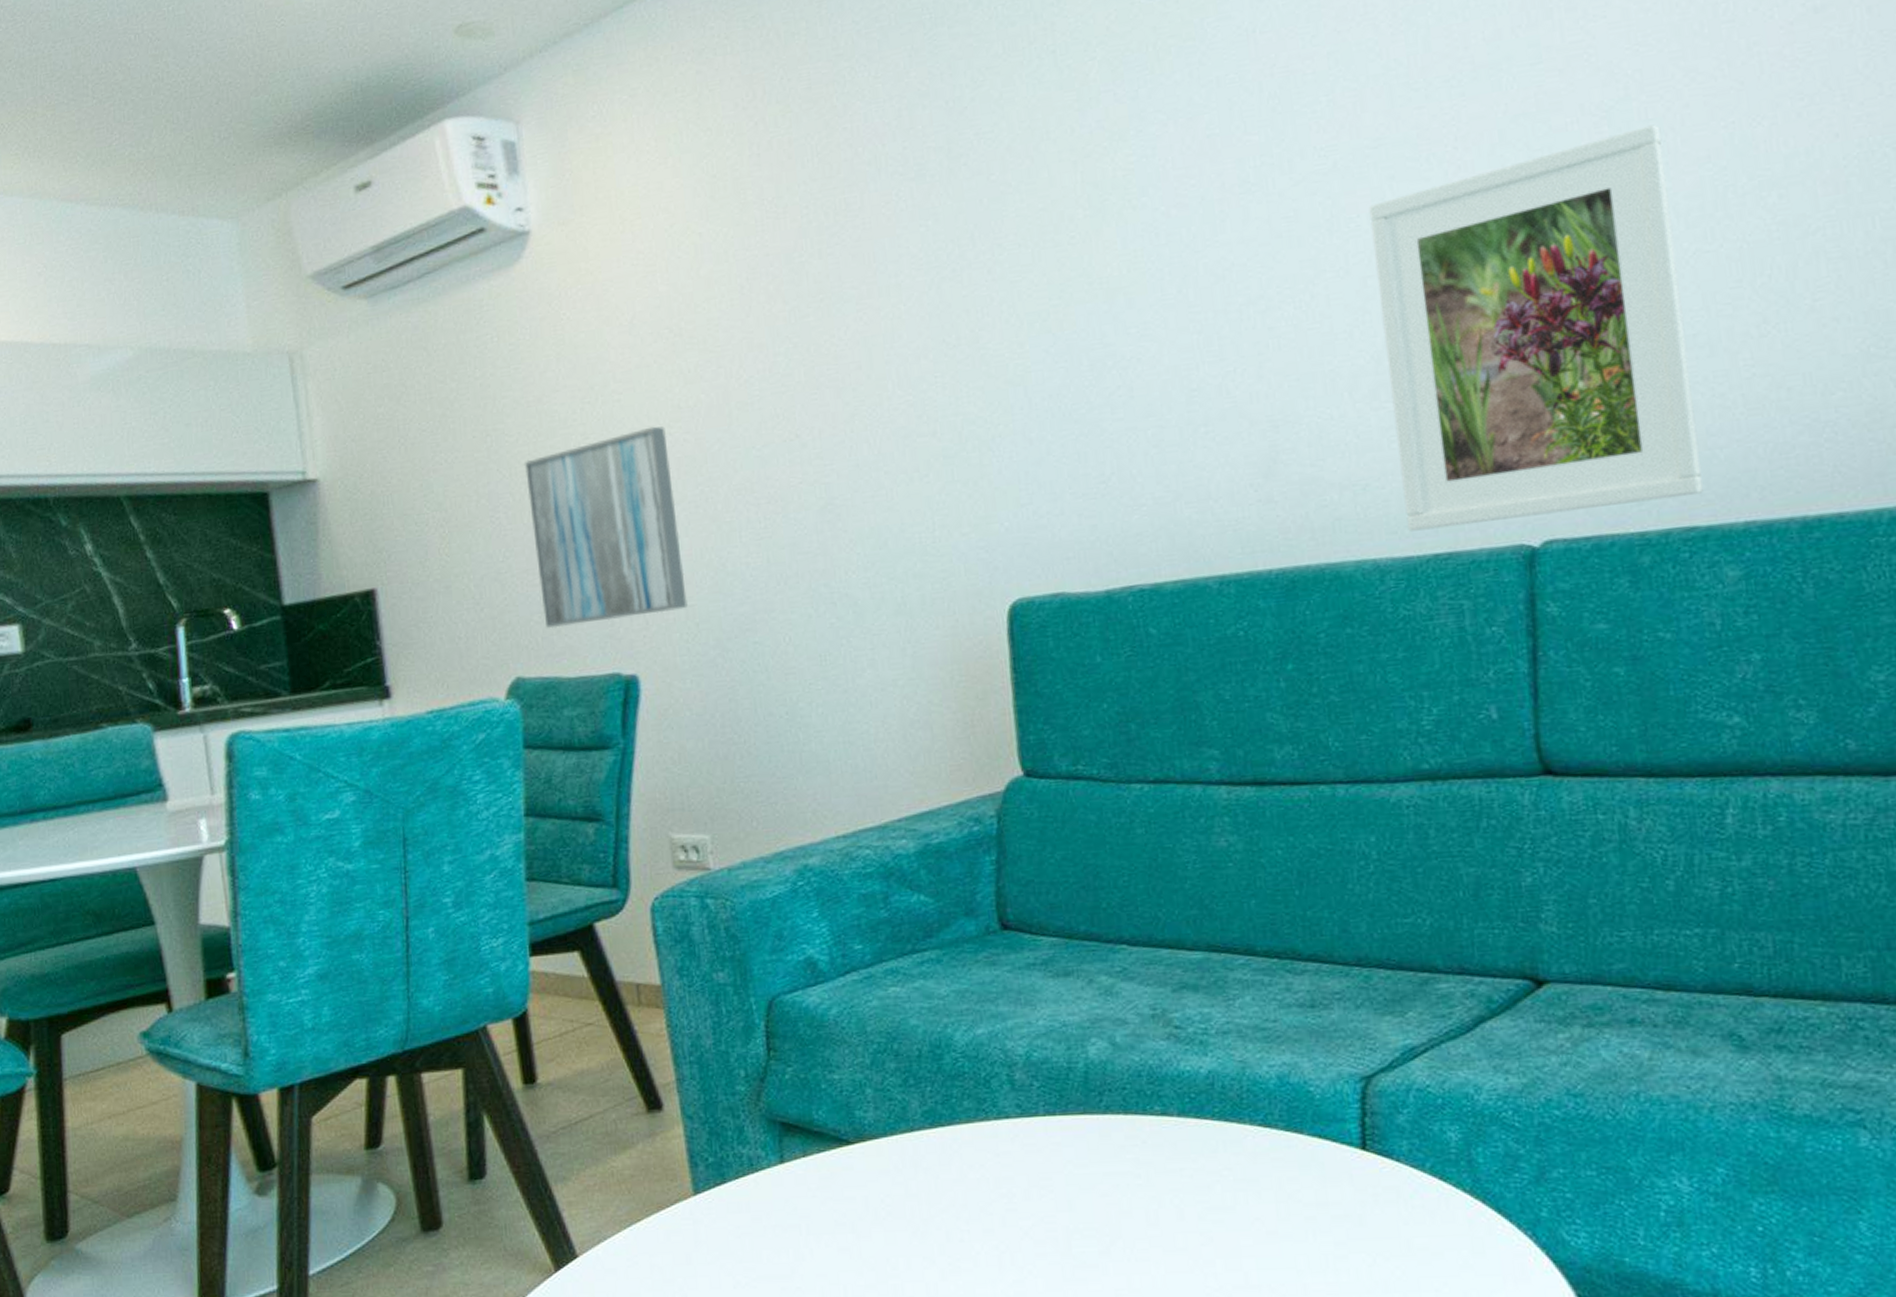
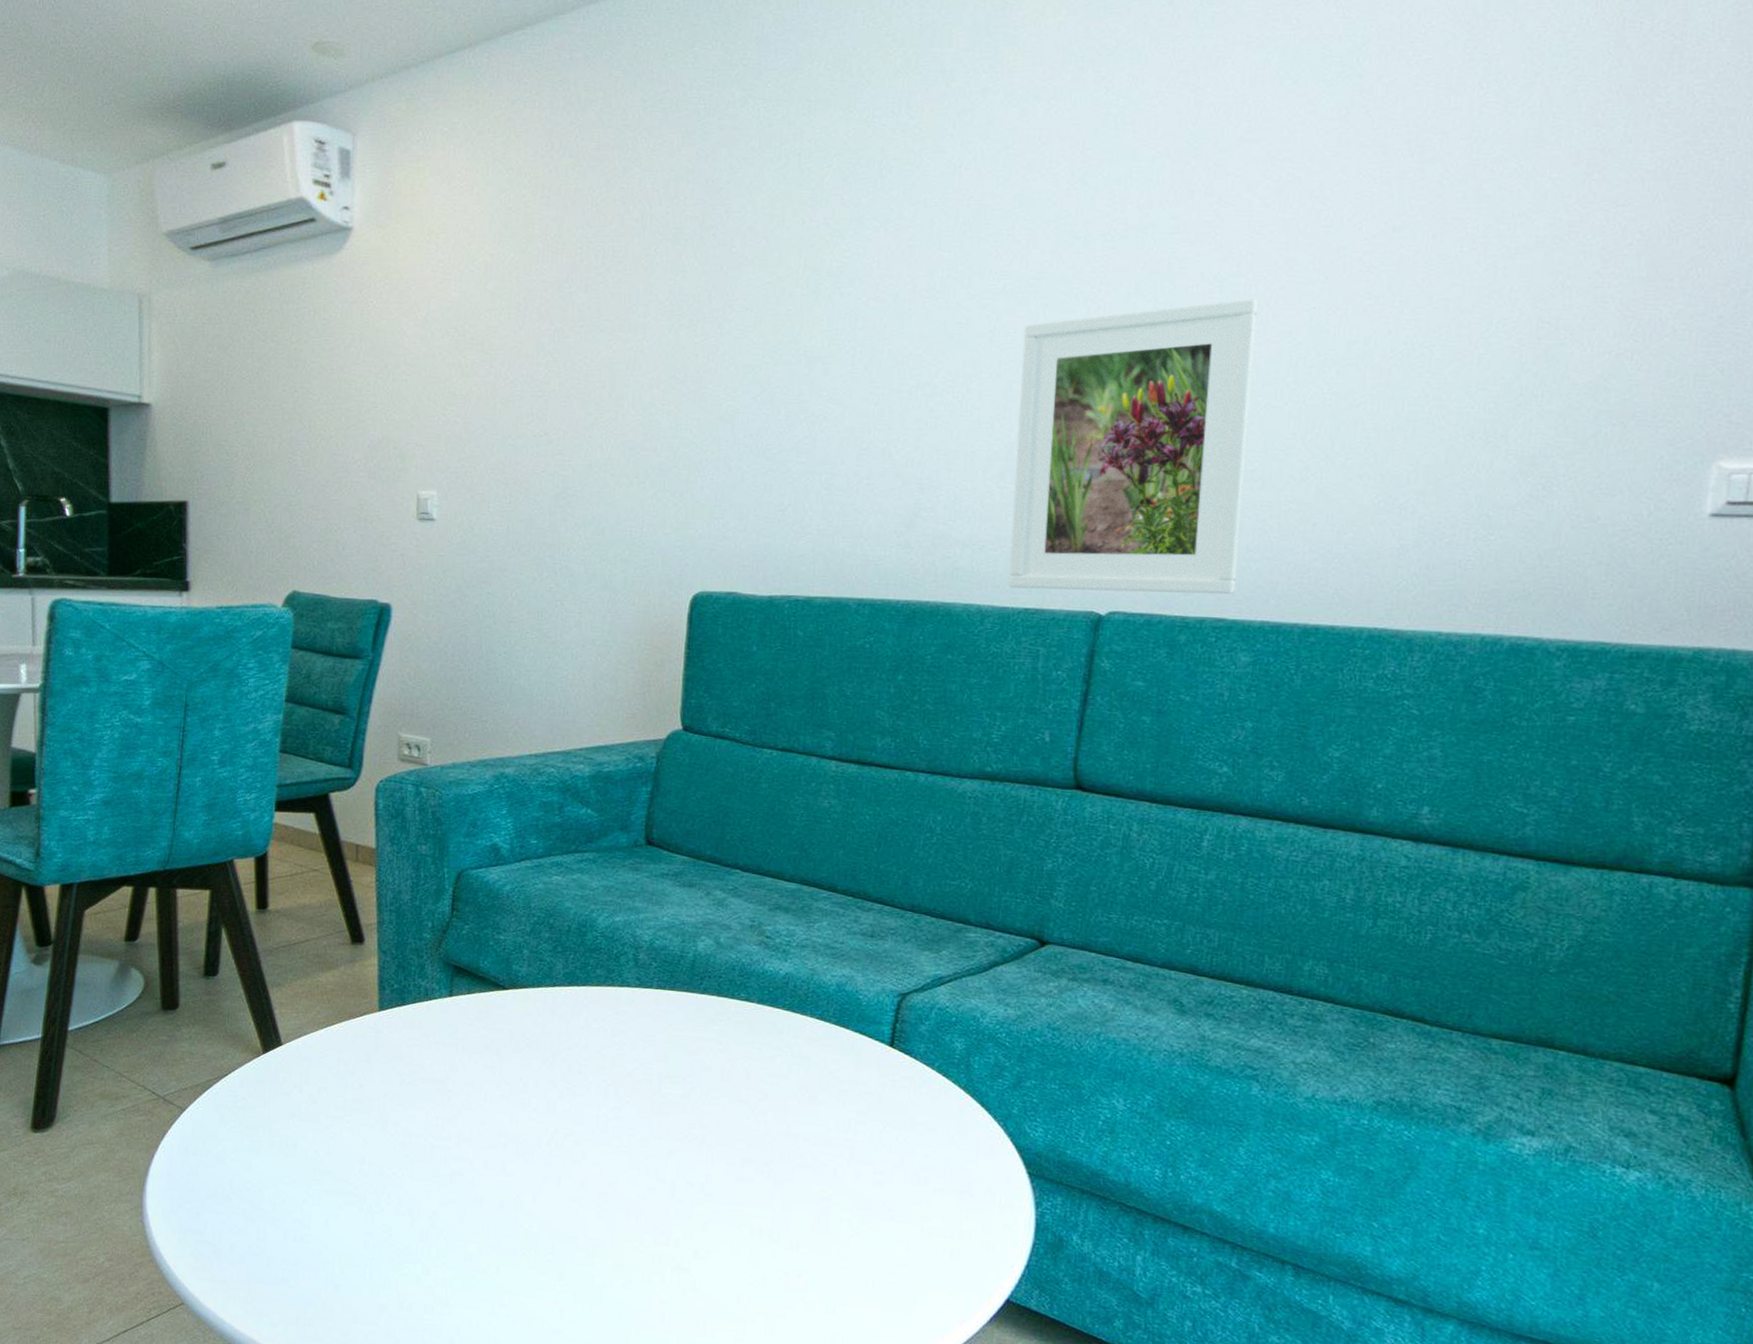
wall art: present [523,426,688,629] -> none [321,406,441,558]

